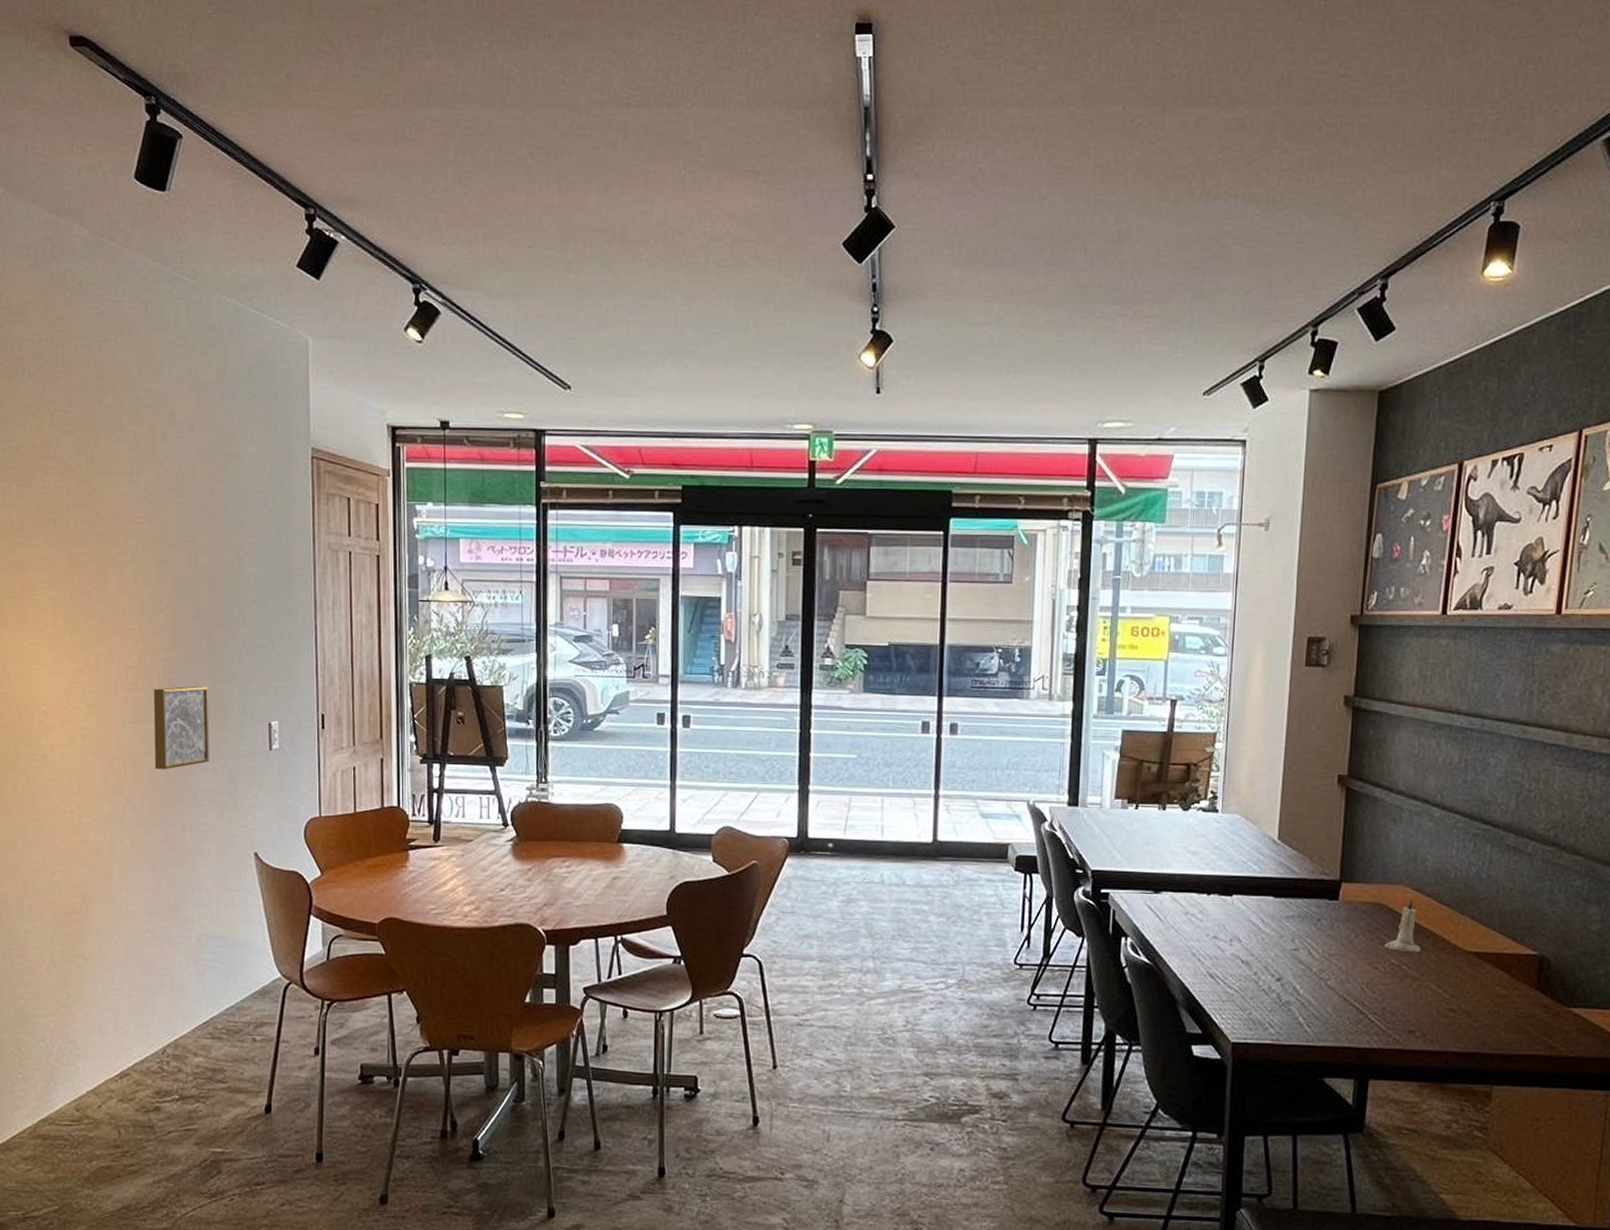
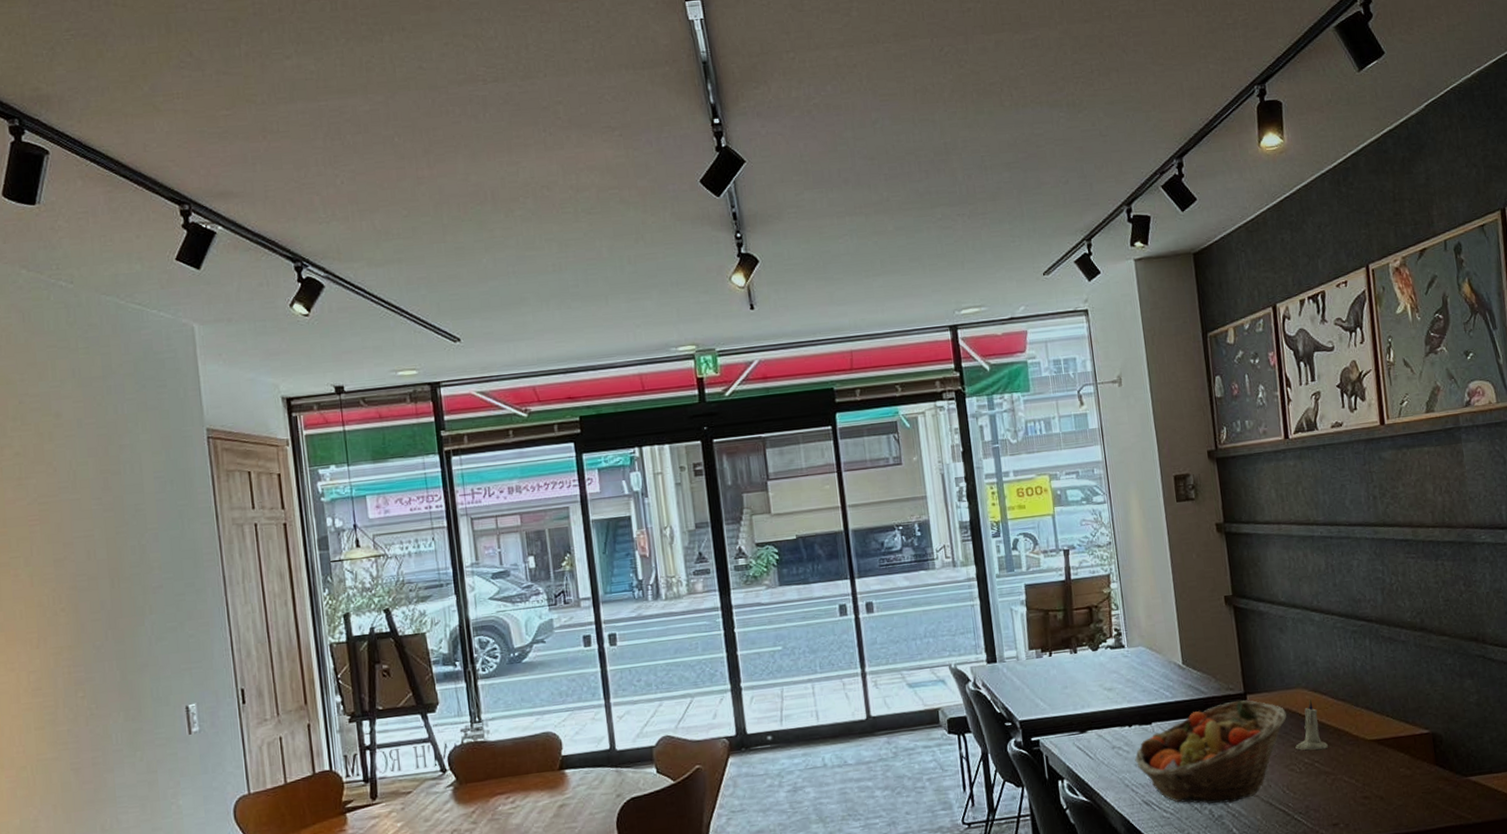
wall art: present [153,685,209,770] -> none [58,679,125,774]
fruit basket: none [1207,886,1382,991] -> present [1134,700,1287,805]

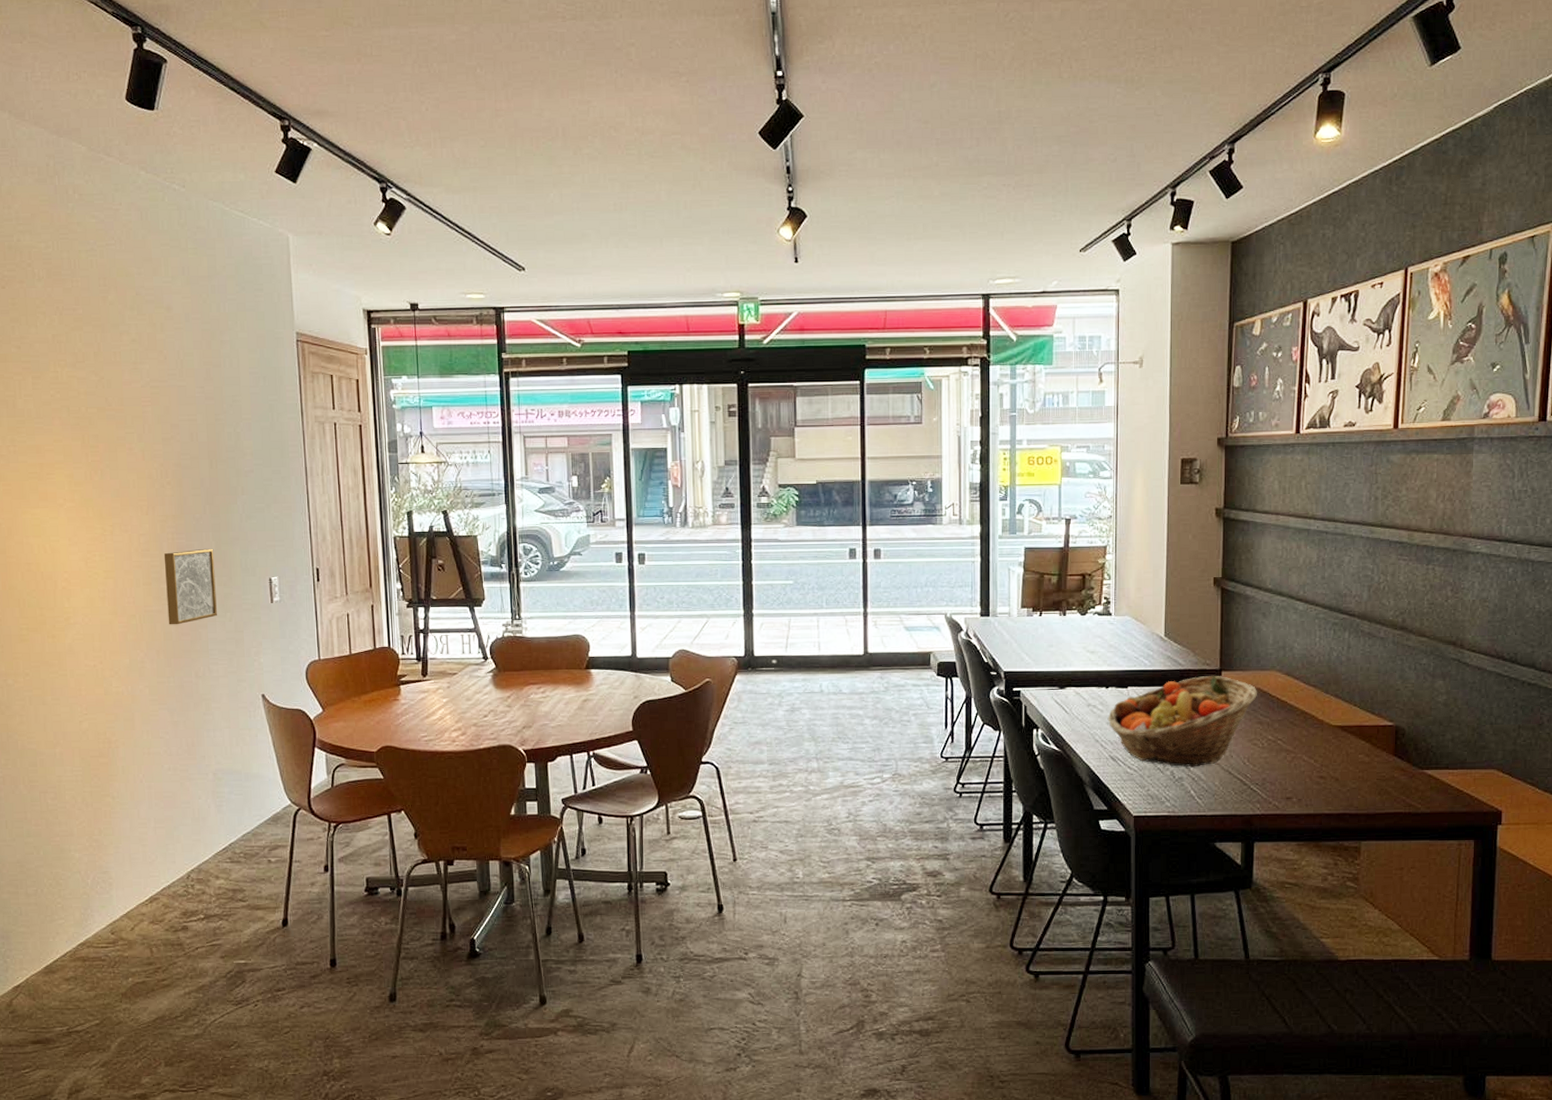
wall art: none [58,679,125,774] -> present [163,548,217,625]
candle: present [1295,699,1328,751] -> none [1261,682,1293,729]

